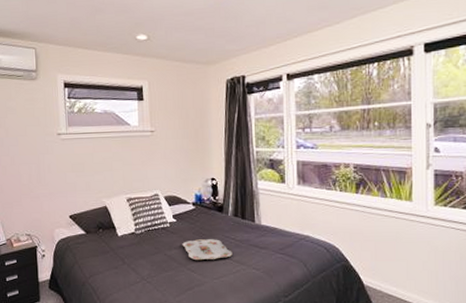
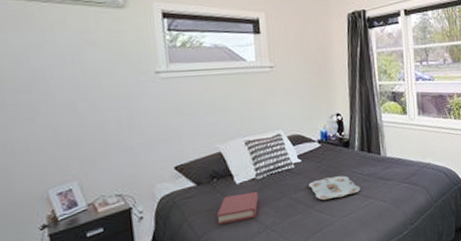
hardback book: none [101,244,137,271] -> present [216,191,259,225]

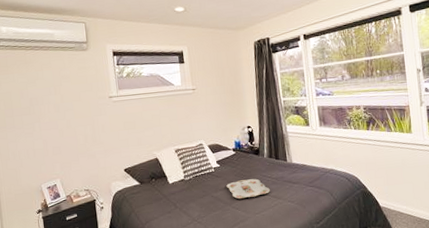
hardback book: present [216,191,259,225] -> none [155,190,187,216]

